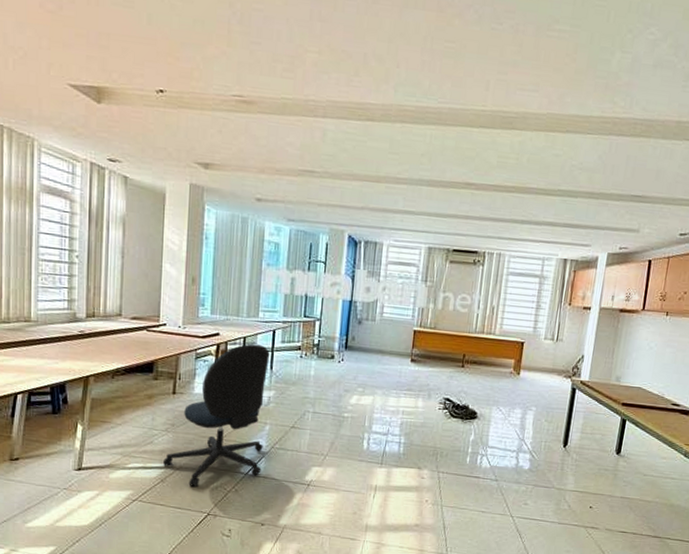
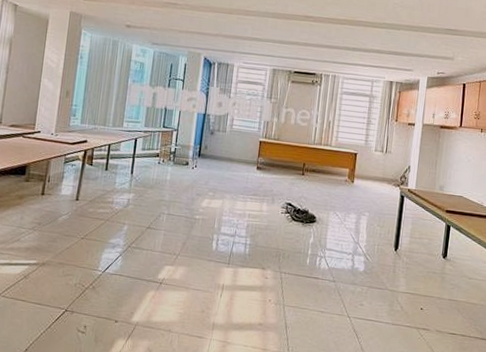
office chair: present [162,344,270,487] -> none [27,150,131,283]

